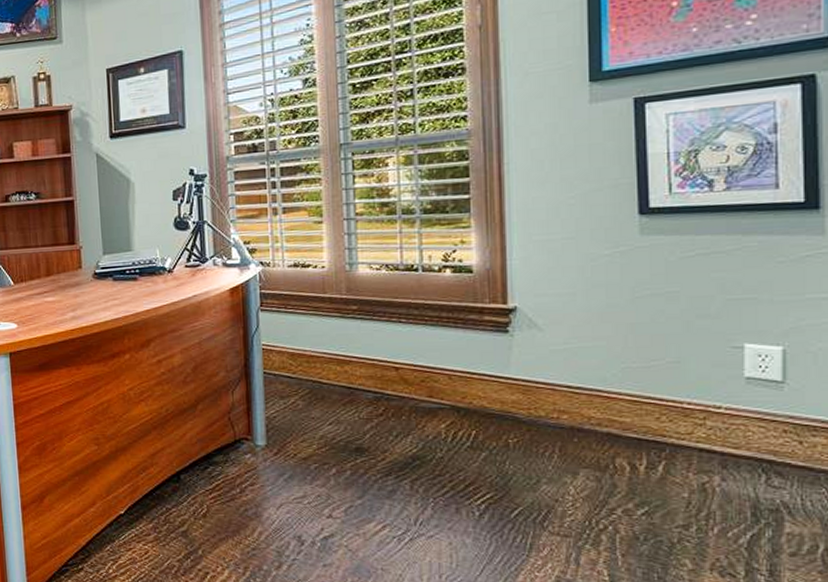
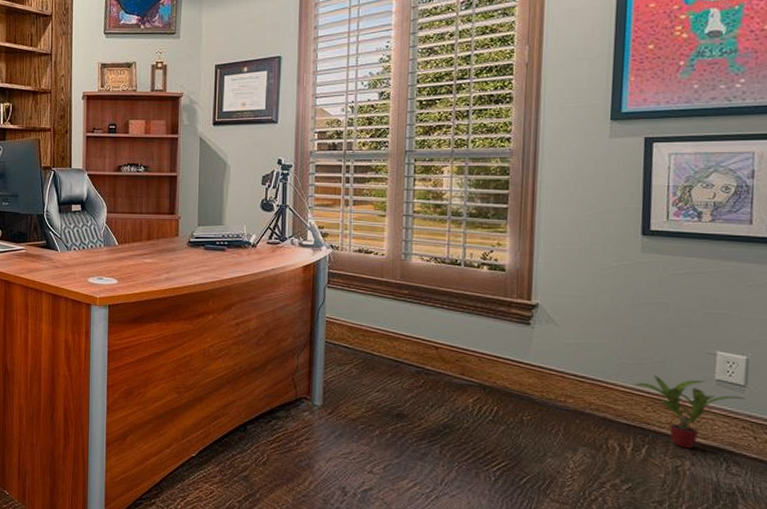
potted plant: none [644,378,785,461] -> present [635,375,746,449]

